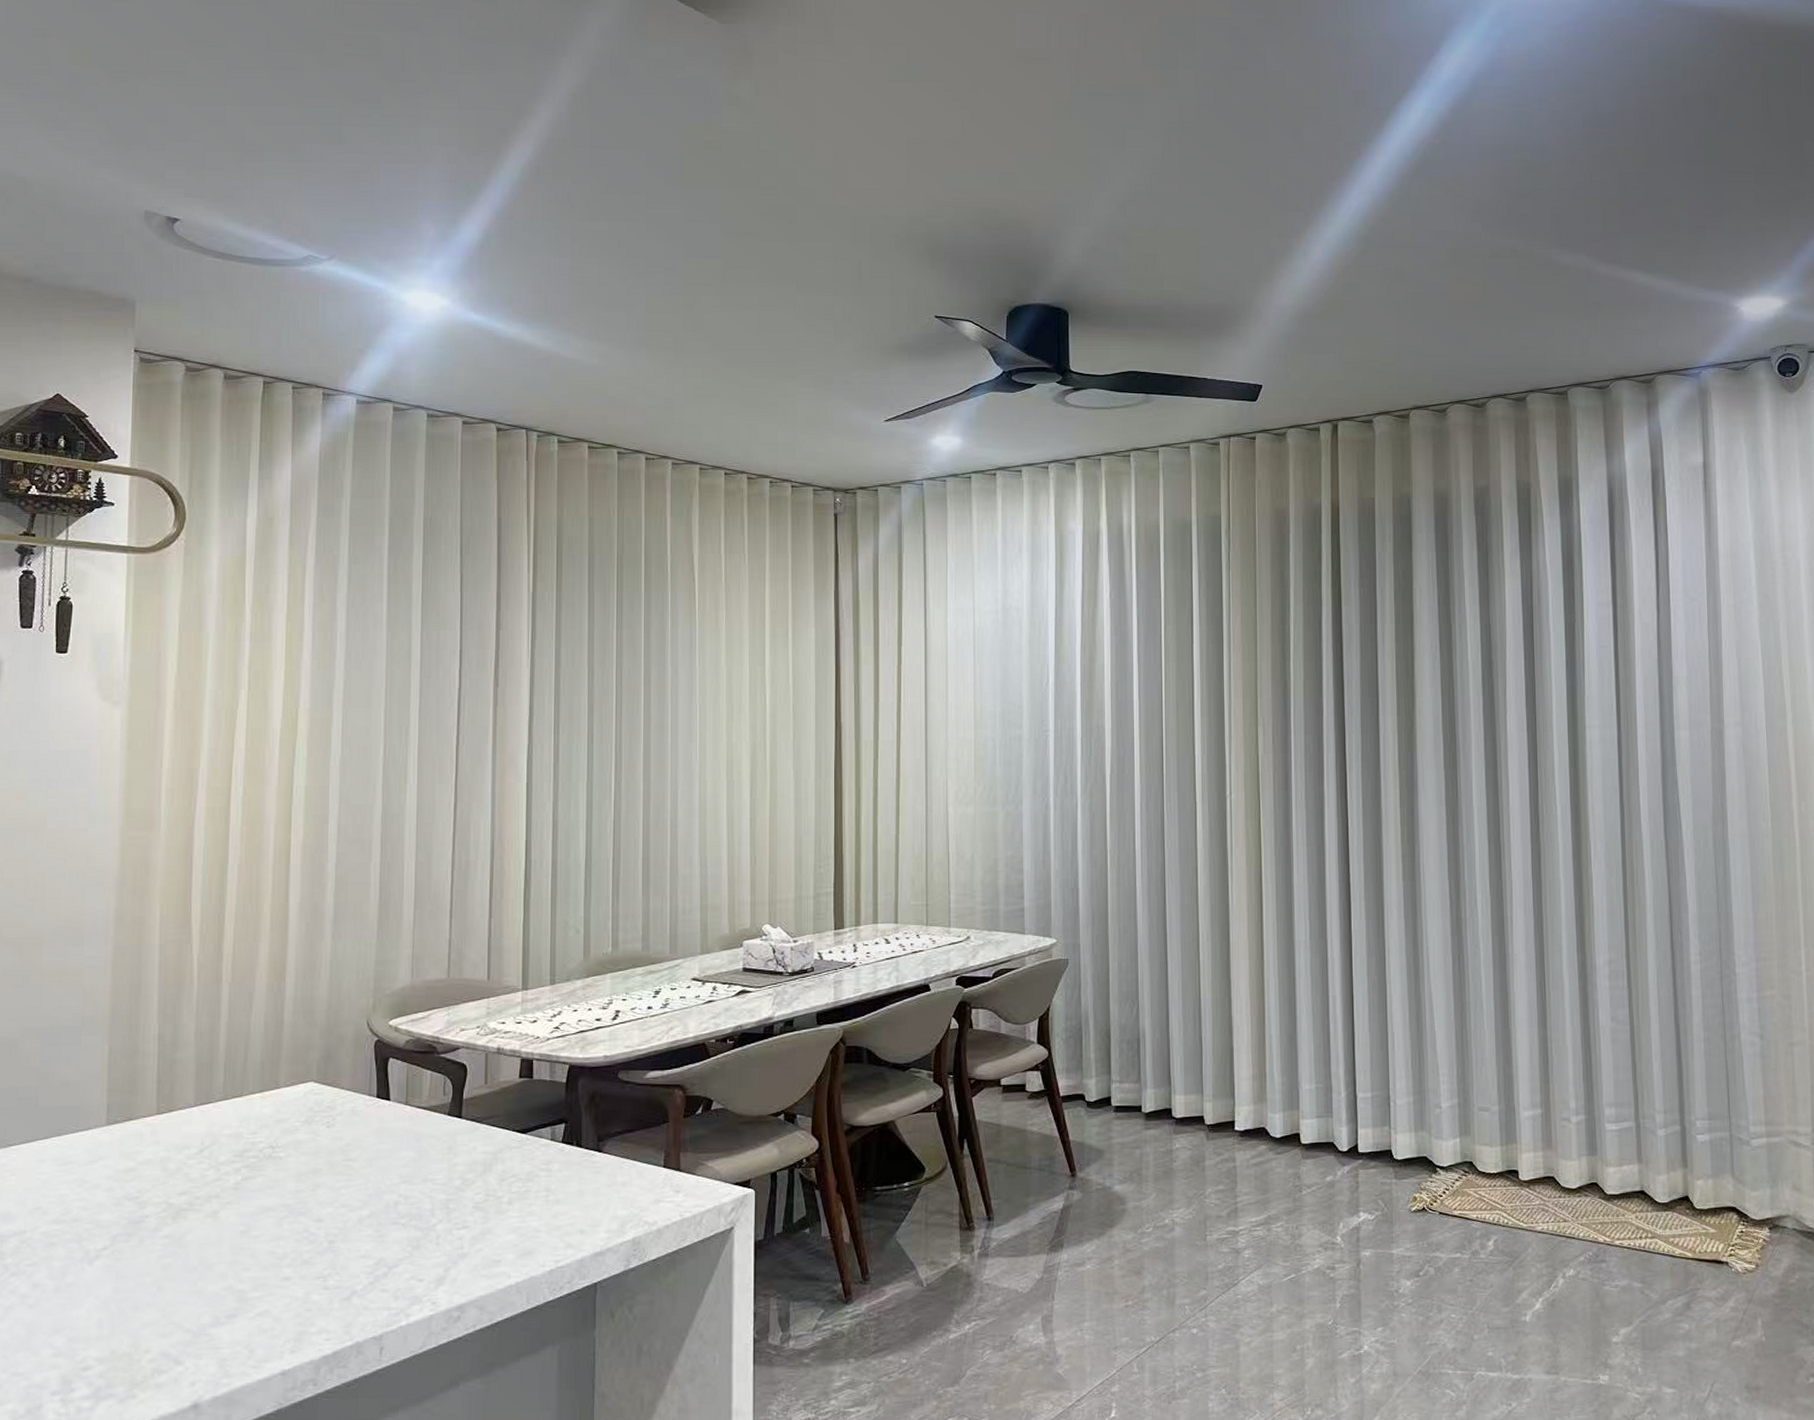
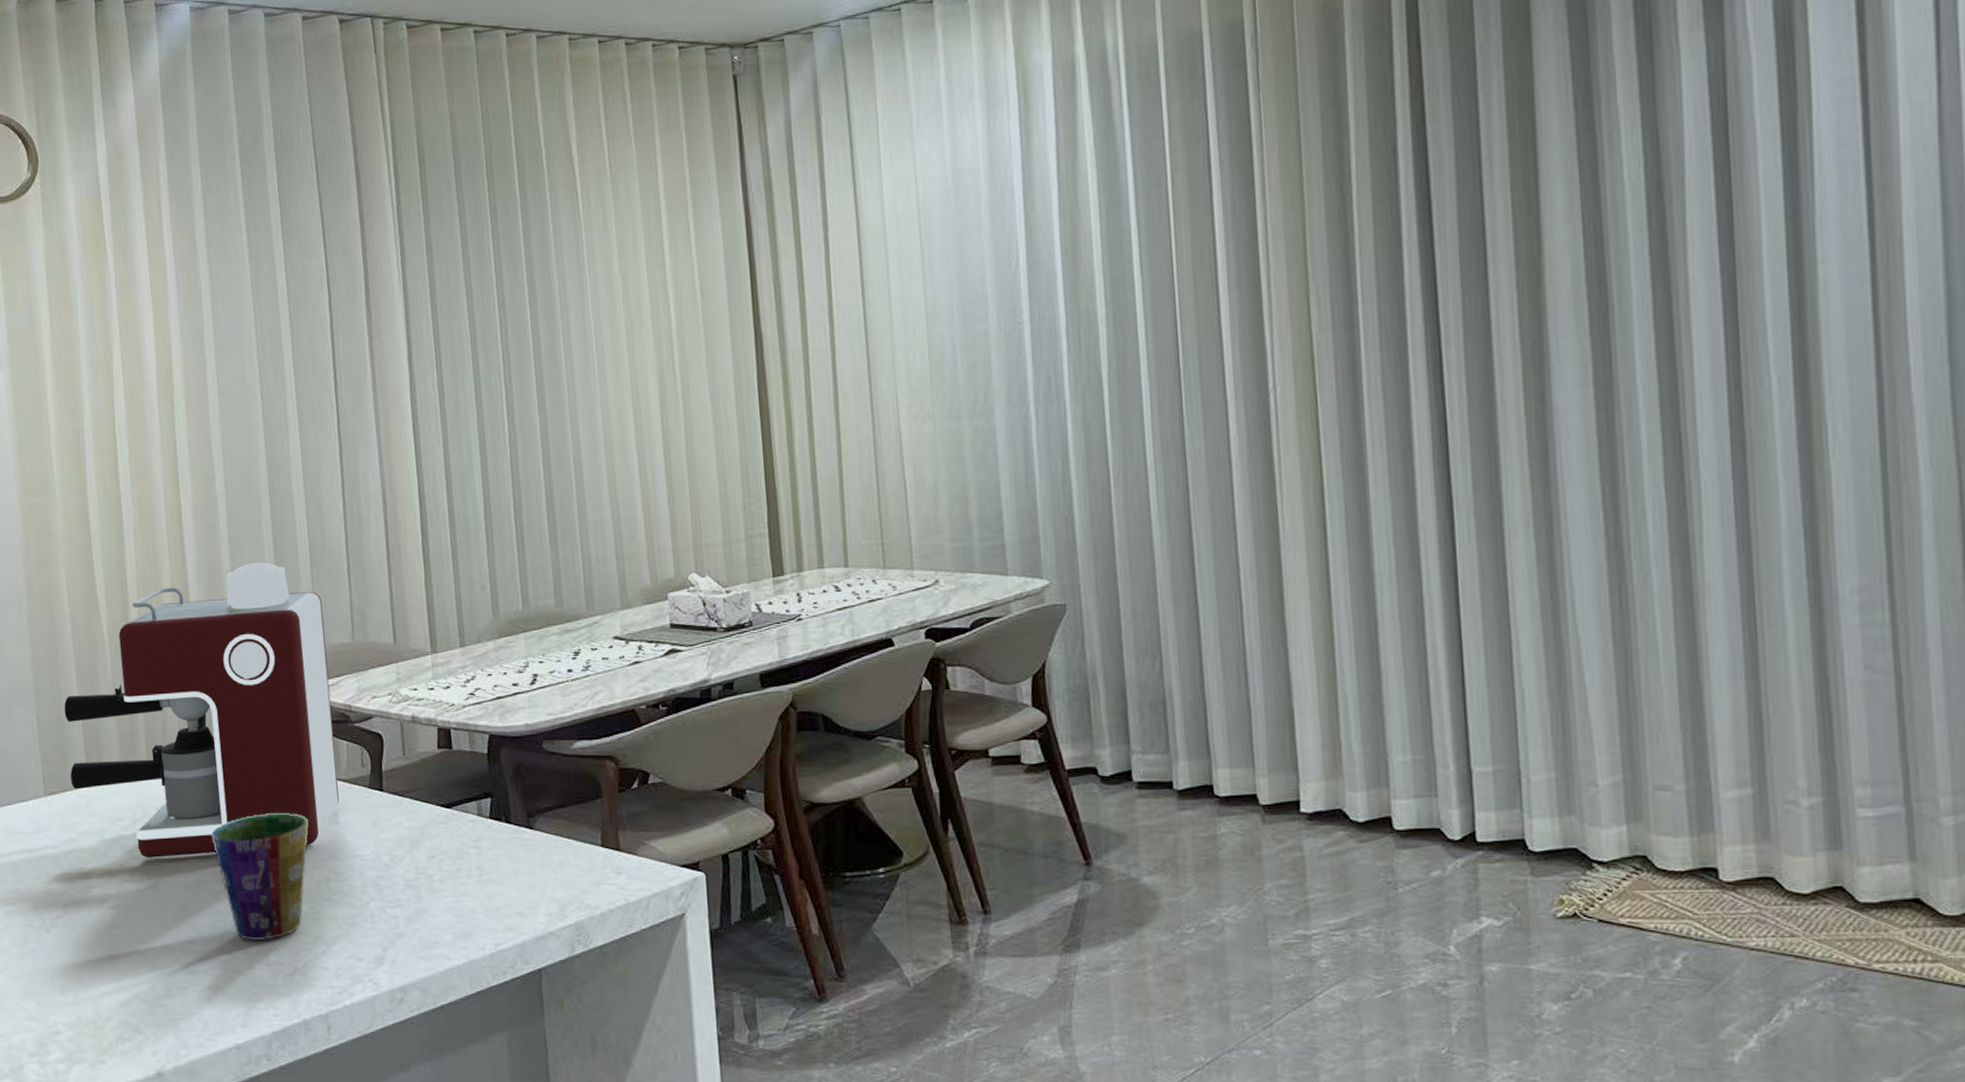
coffee maker: none [137,901,421,1186] -> present [64,562,339,858]
cup: none [282,1140,384,1266] -> present [211,813,309,942]

